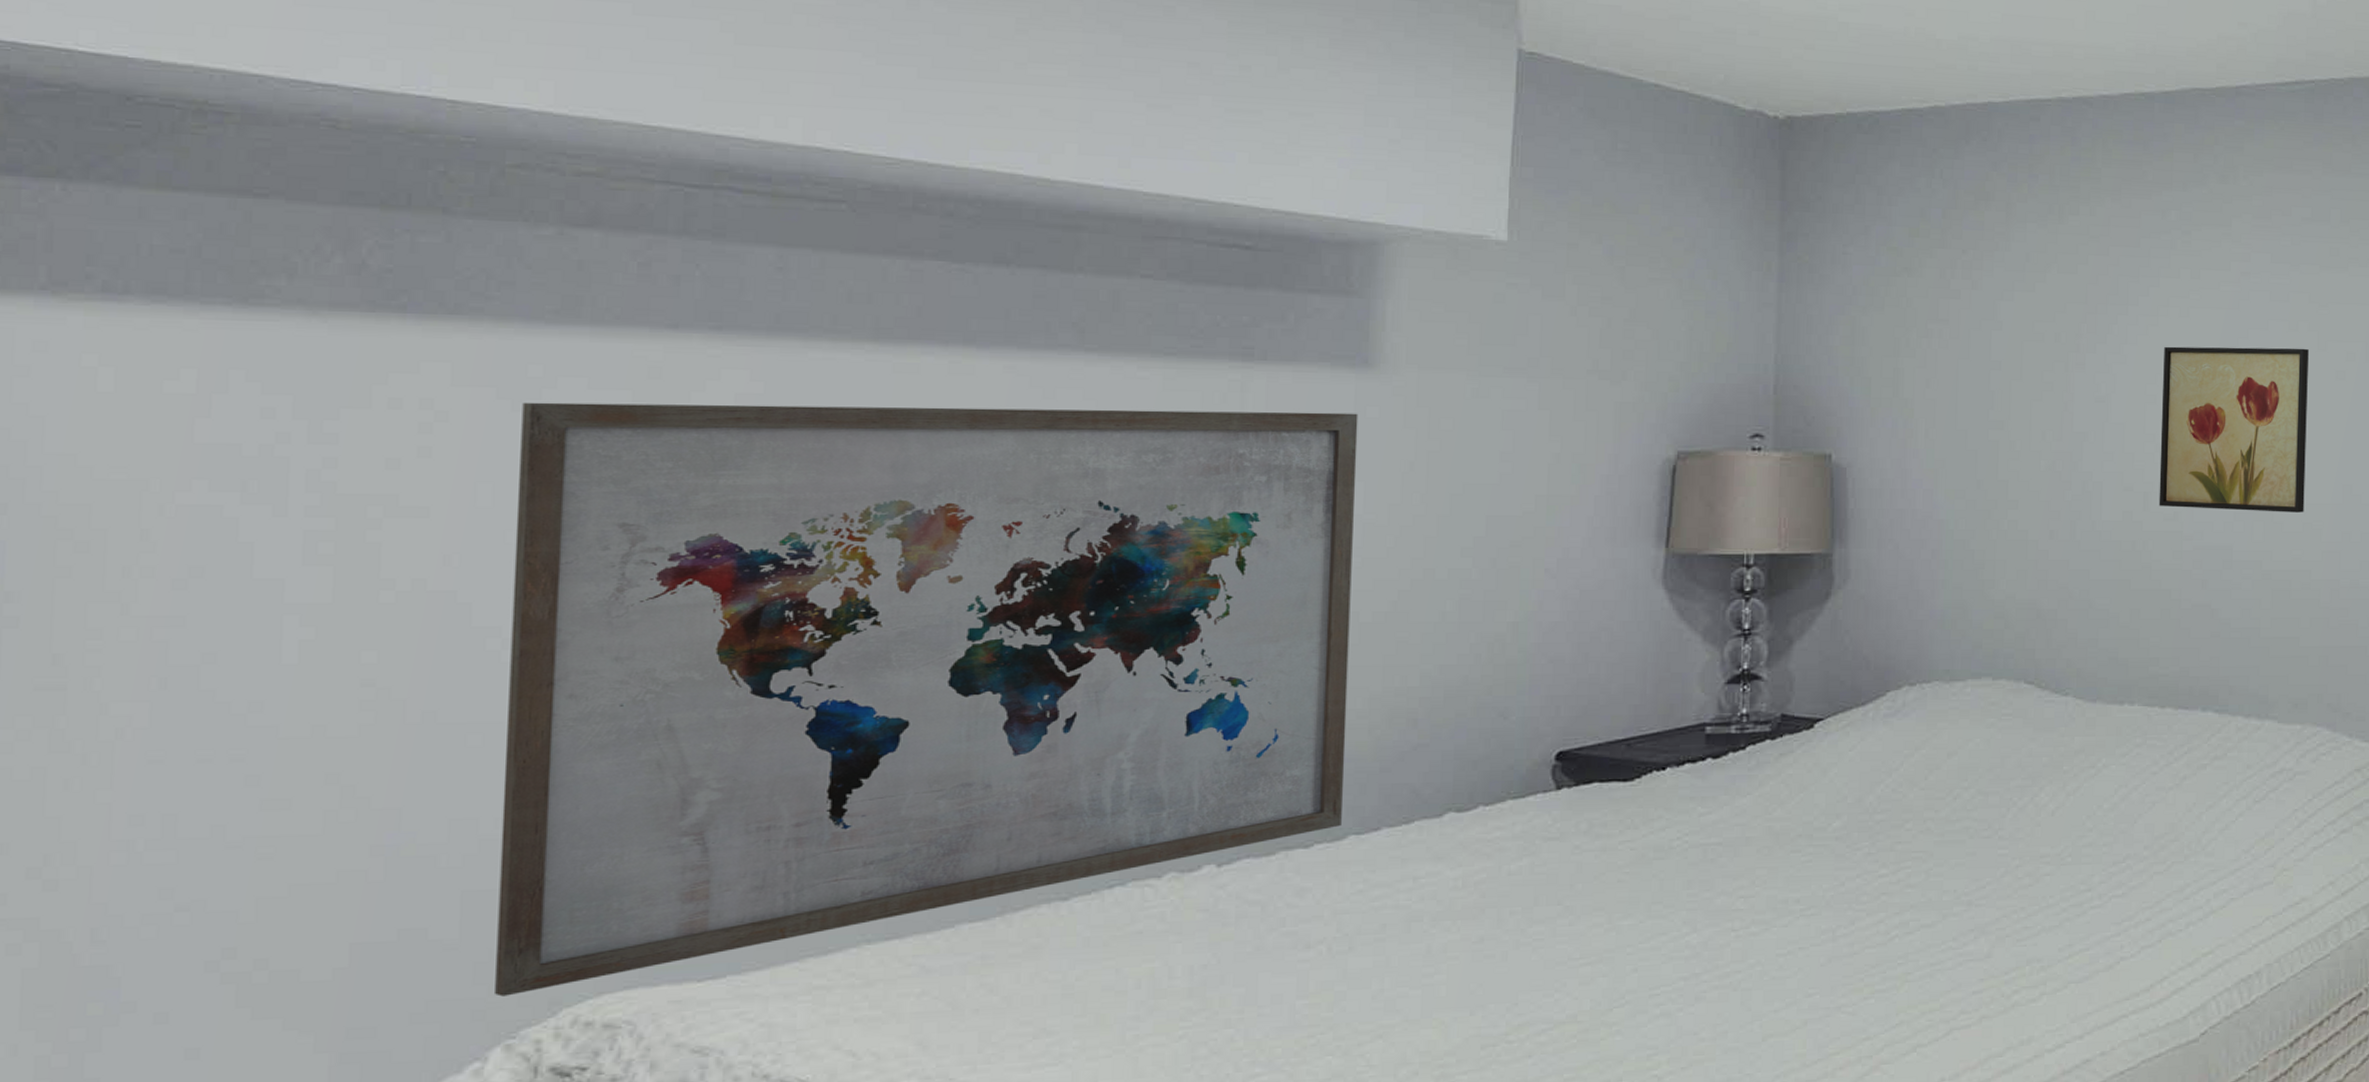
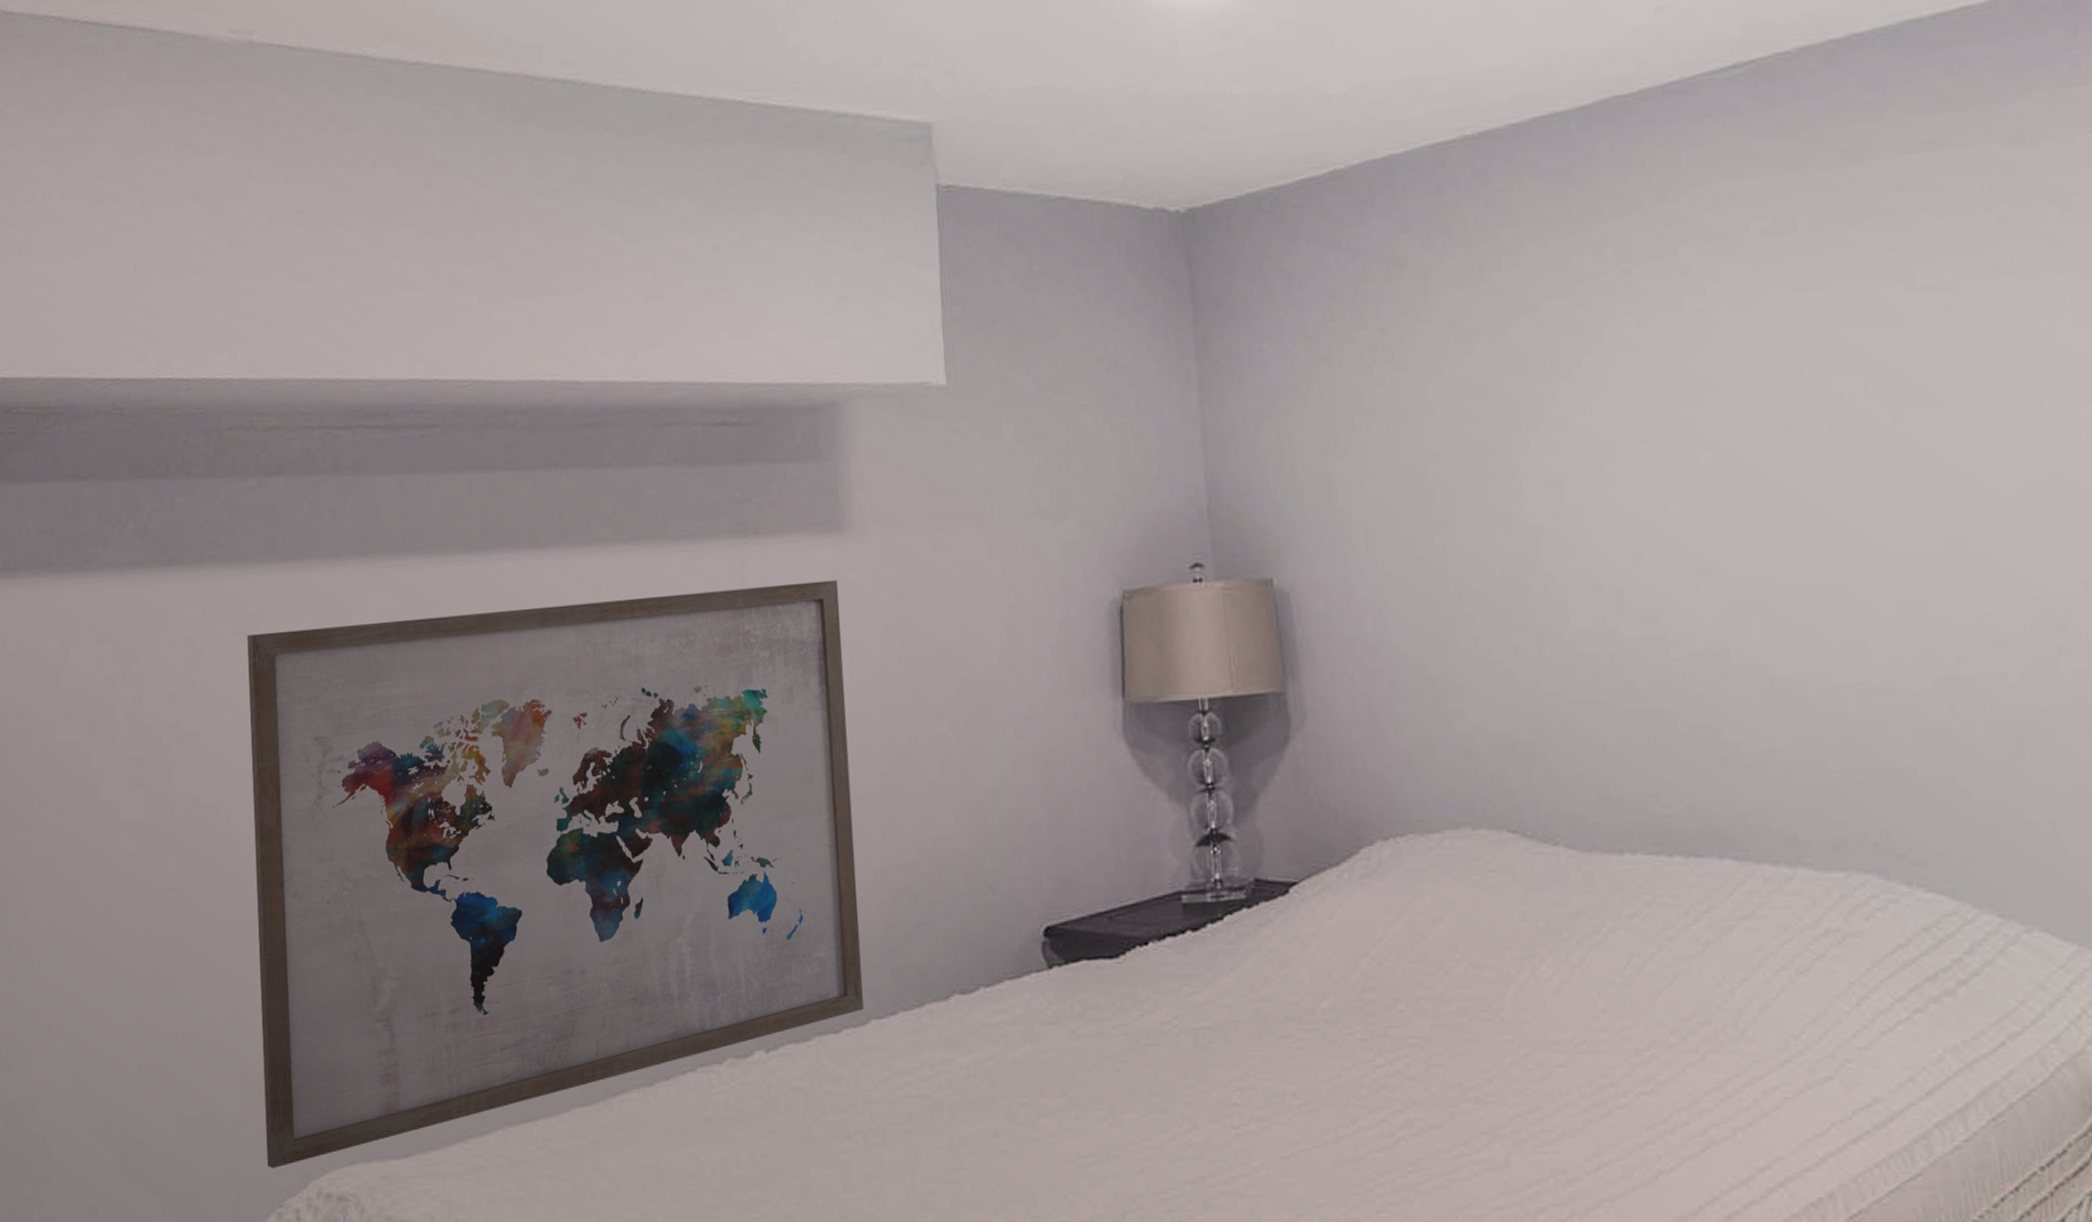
wall art: present [2158,346,2309,513] -> none [1617,392,1813,607]

